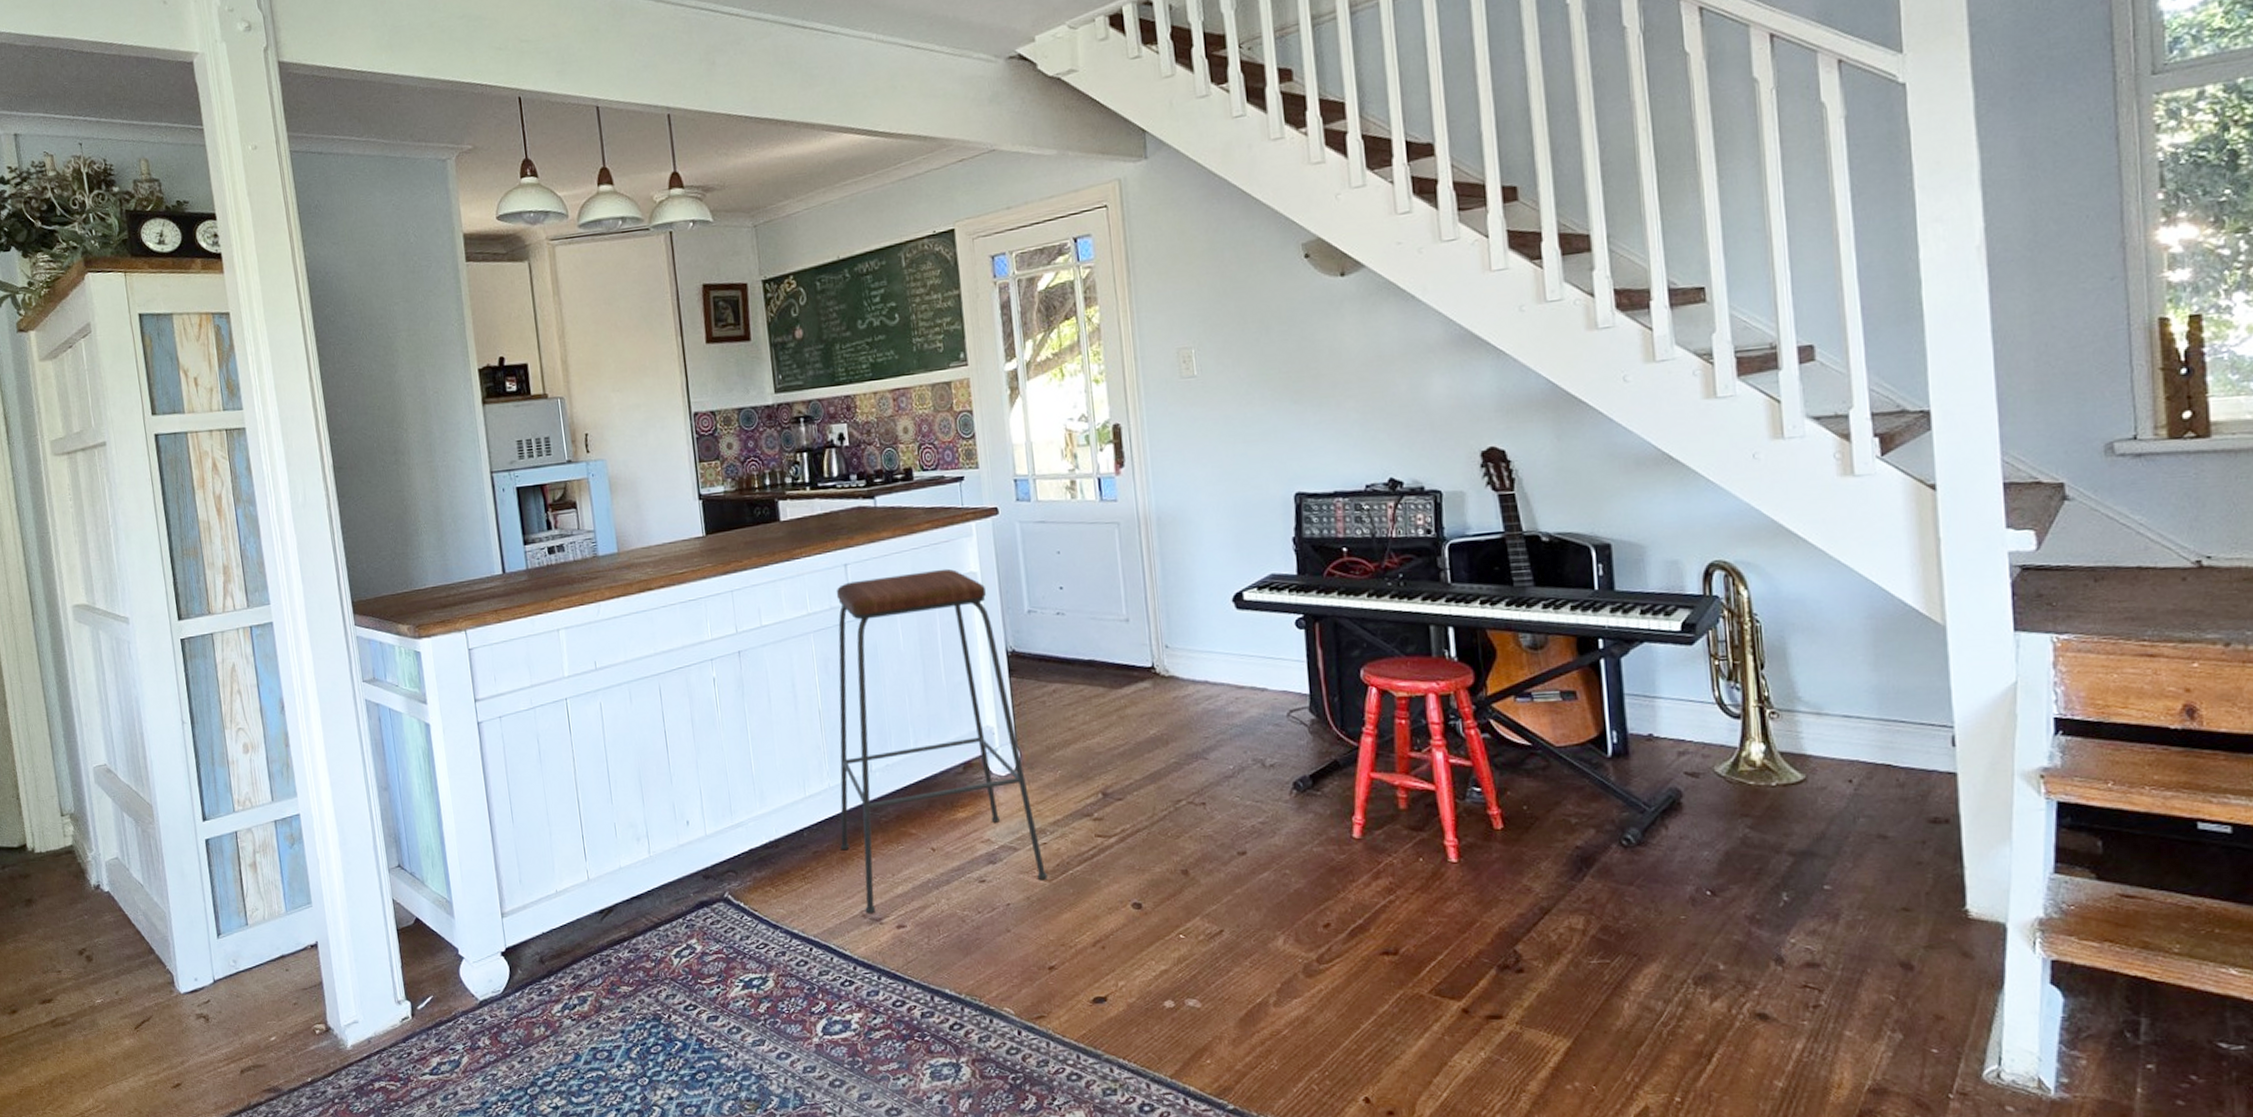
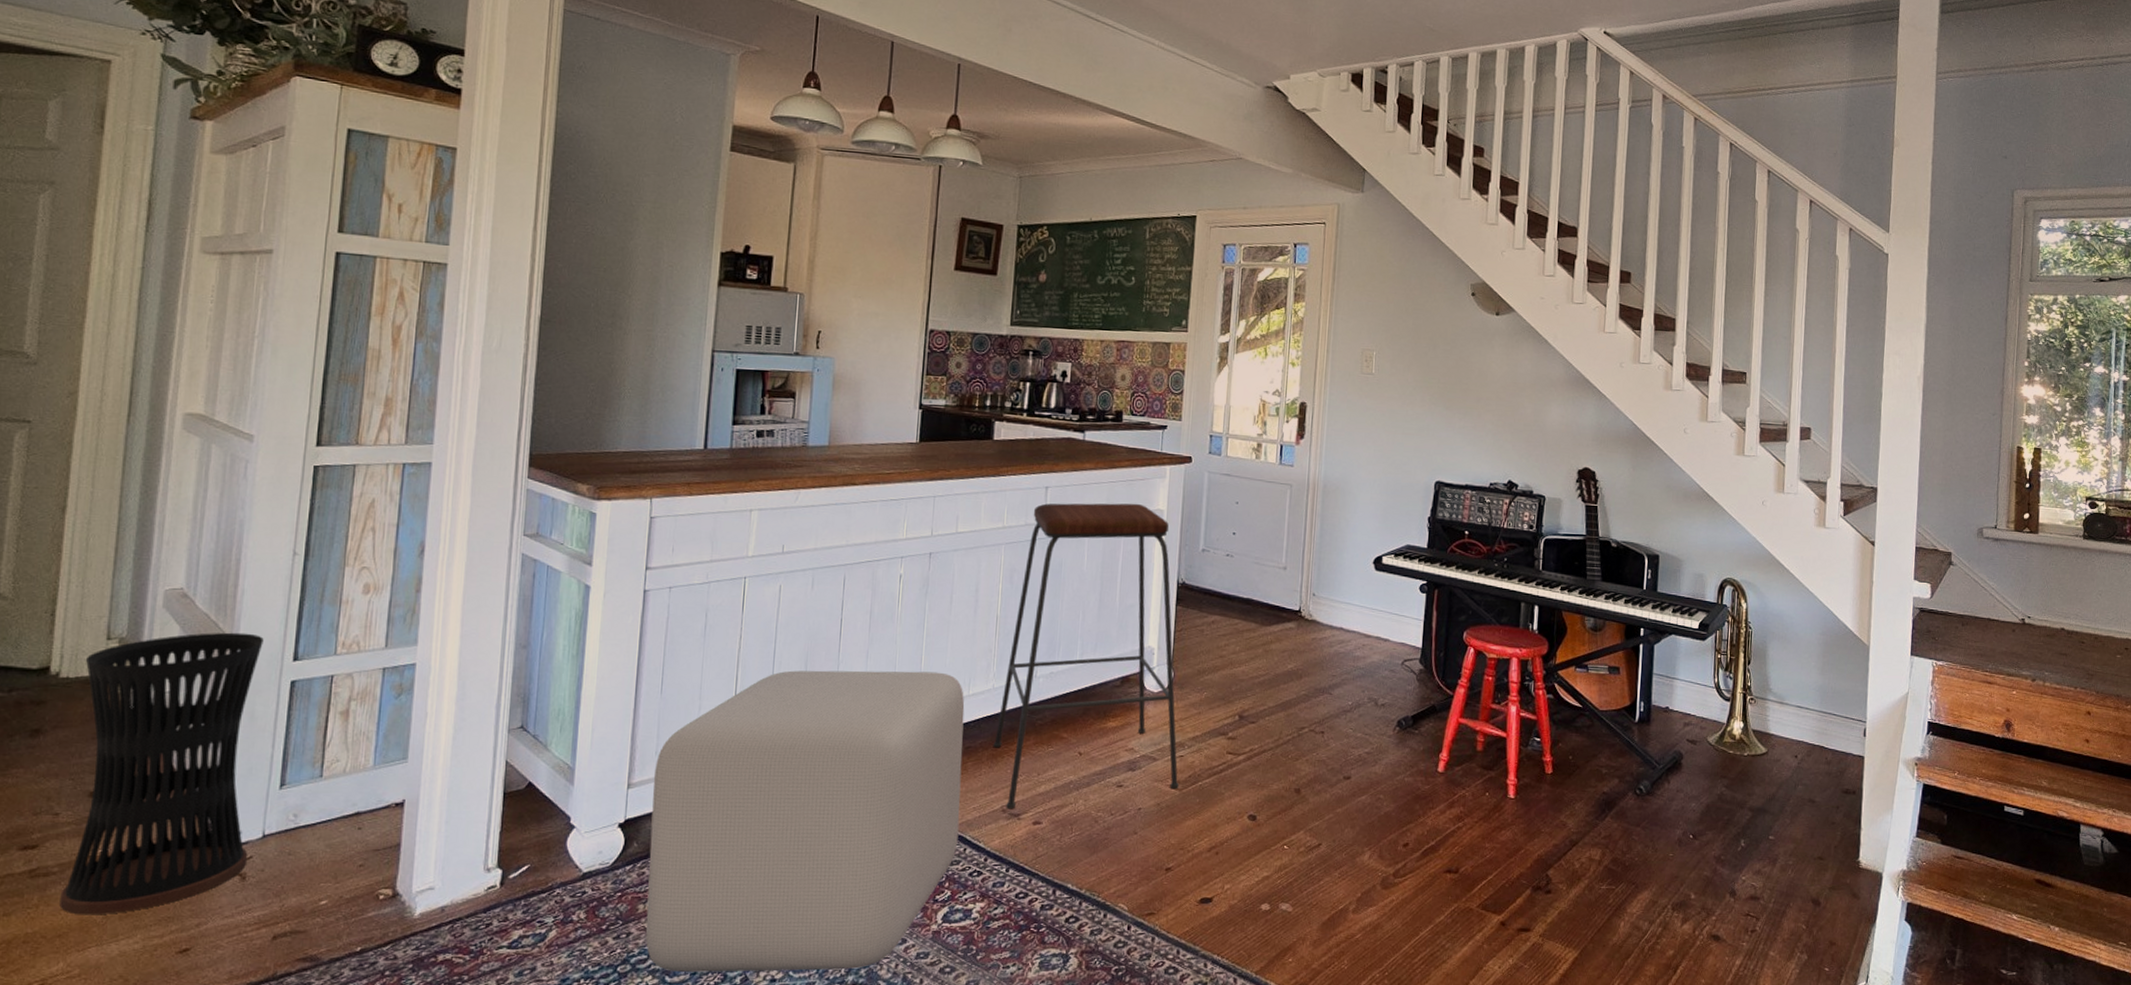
umbrella stand: none [49,799,207,1058] -> present [59,632,264,915]
pouf: none [521,776,824,1092] -> present [645,670,965,972]

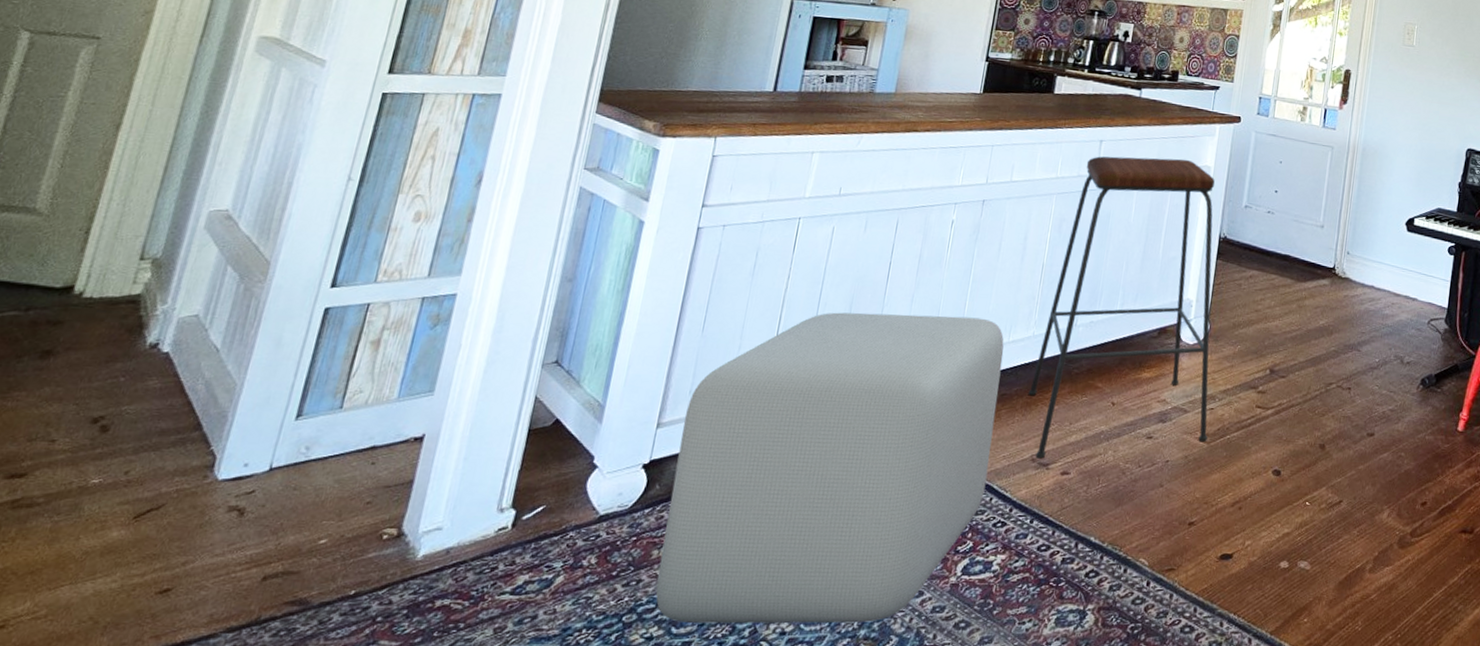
umbrella stand: present [59,632,264,915] -> none [38,256,304,551]

